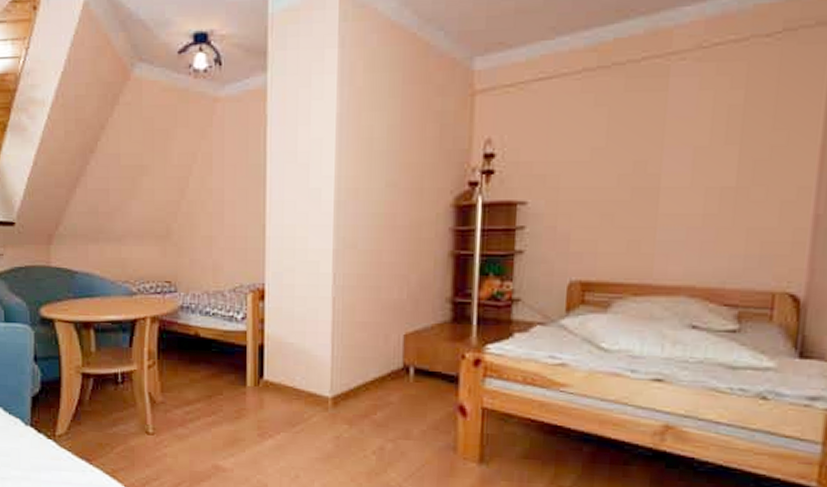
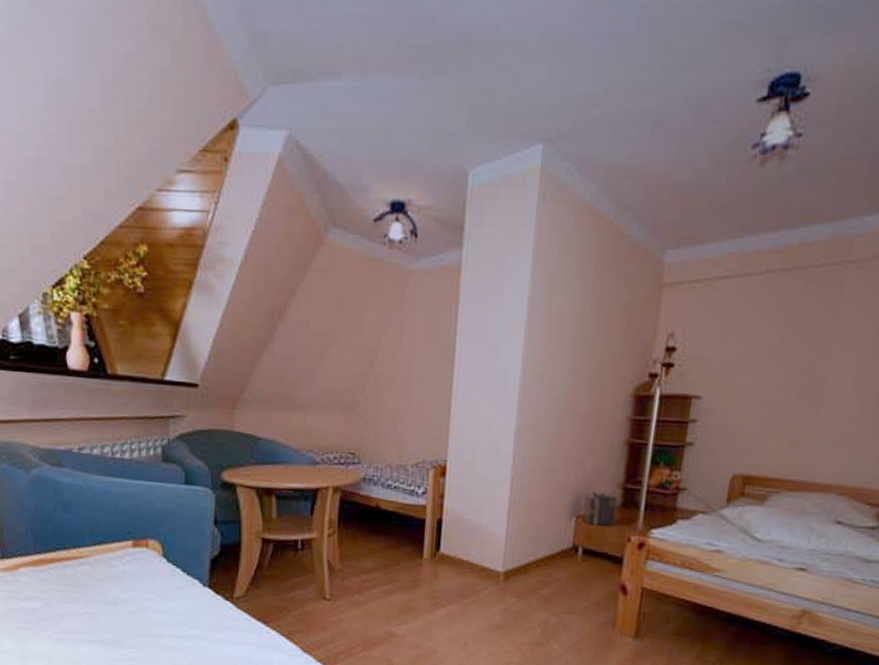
books: none [411,306,448,343] -> present [582,490,618,527]

